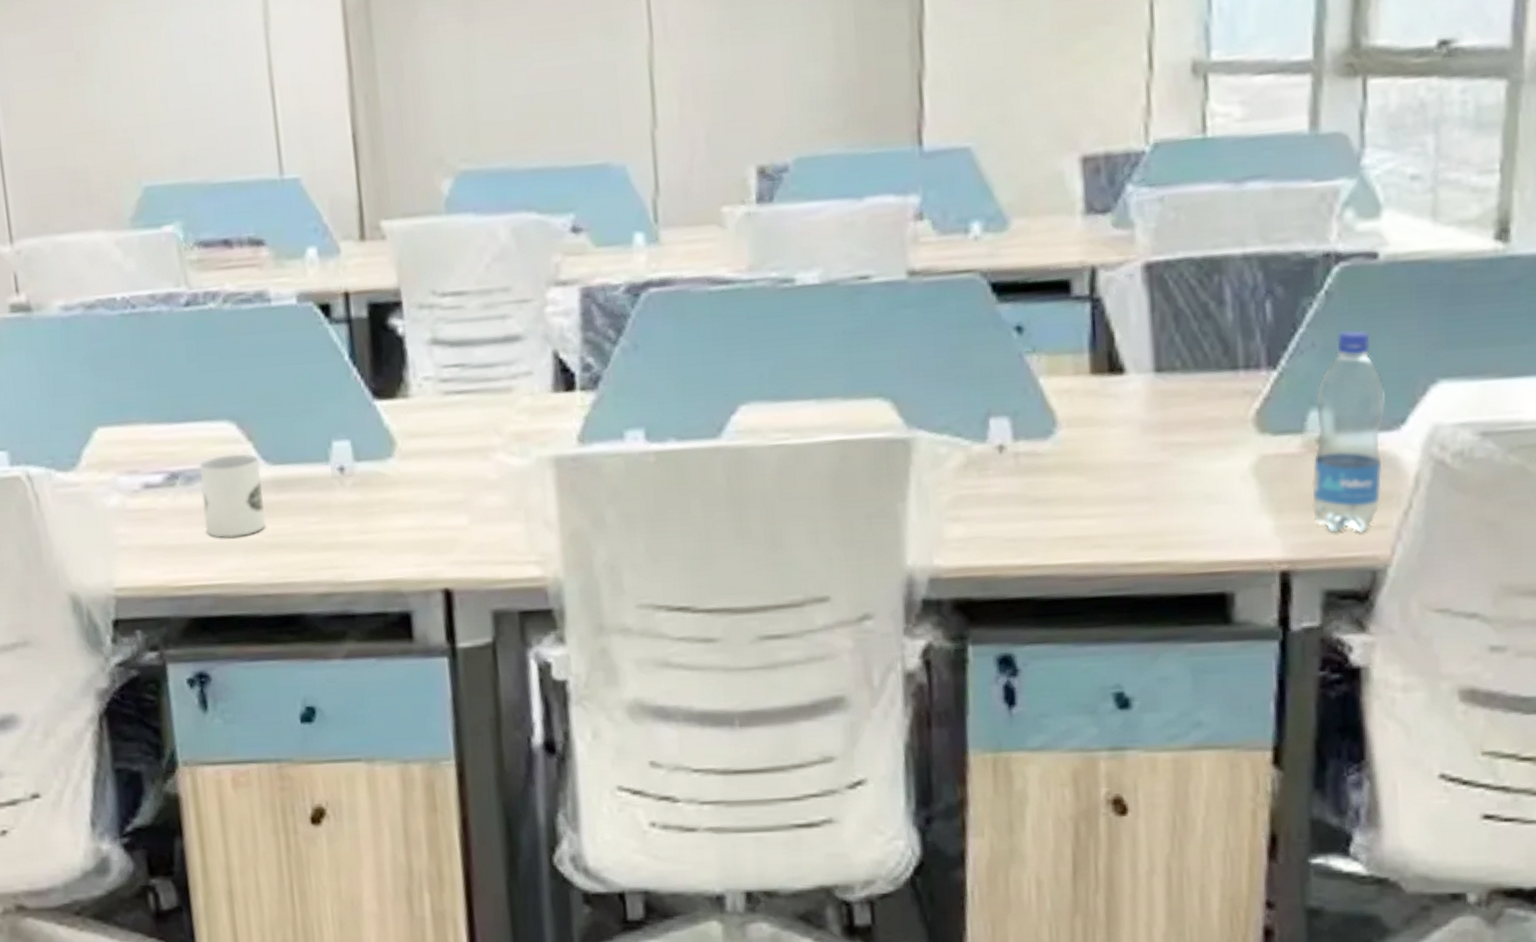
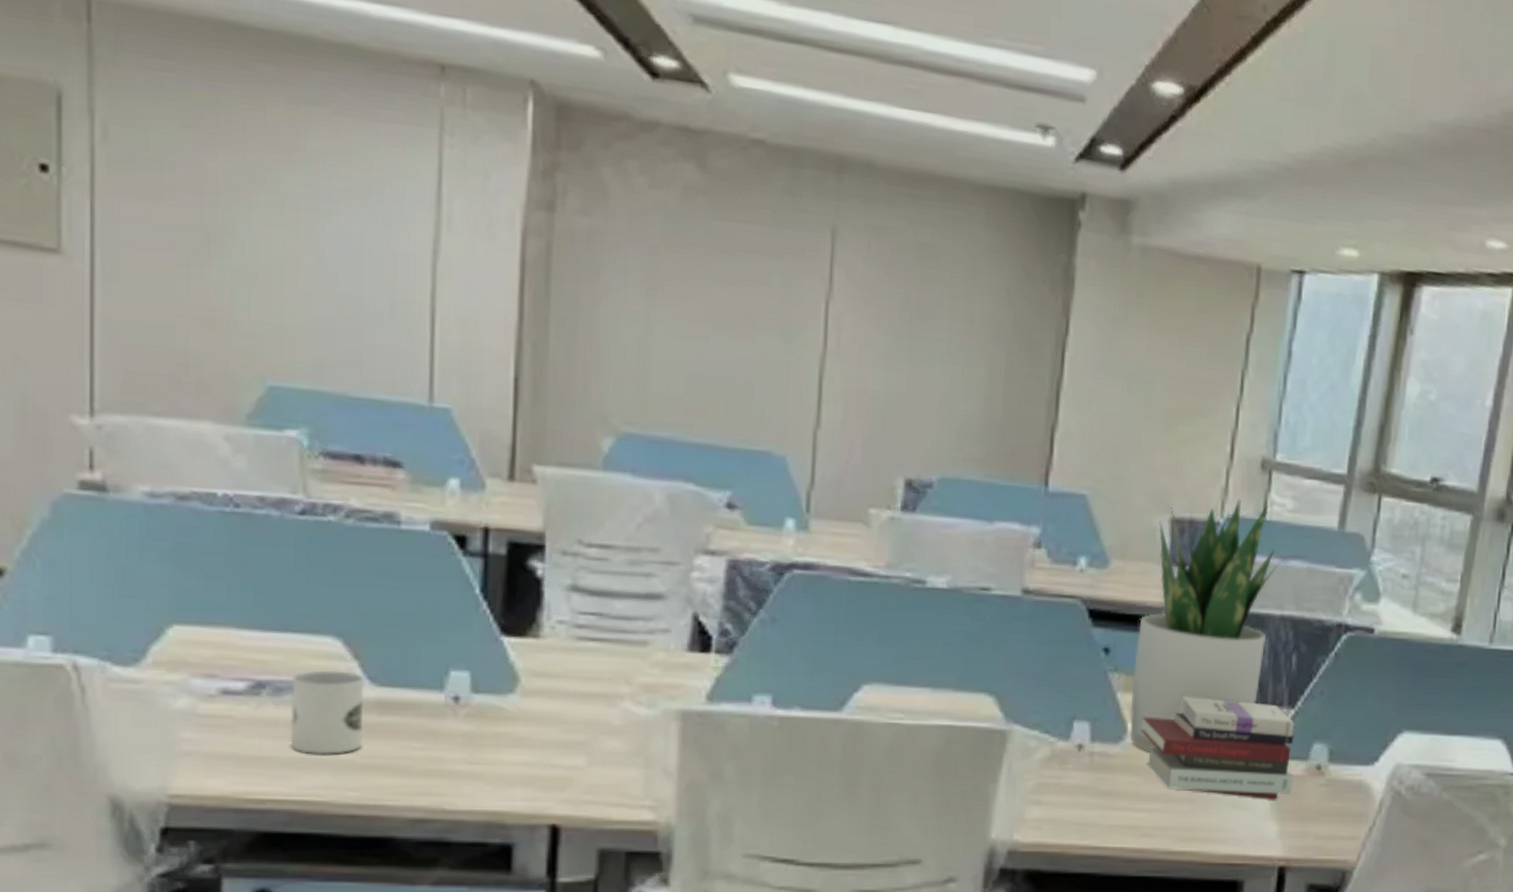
planter: none [1055,117,1232,446] -> present [1129,499,1279,752]
books: none [1074,367,1287,488] -> present [1141,696,1294,799]
bottle: present [1311,330,1385,533] -> none [1307,685,1367,841]

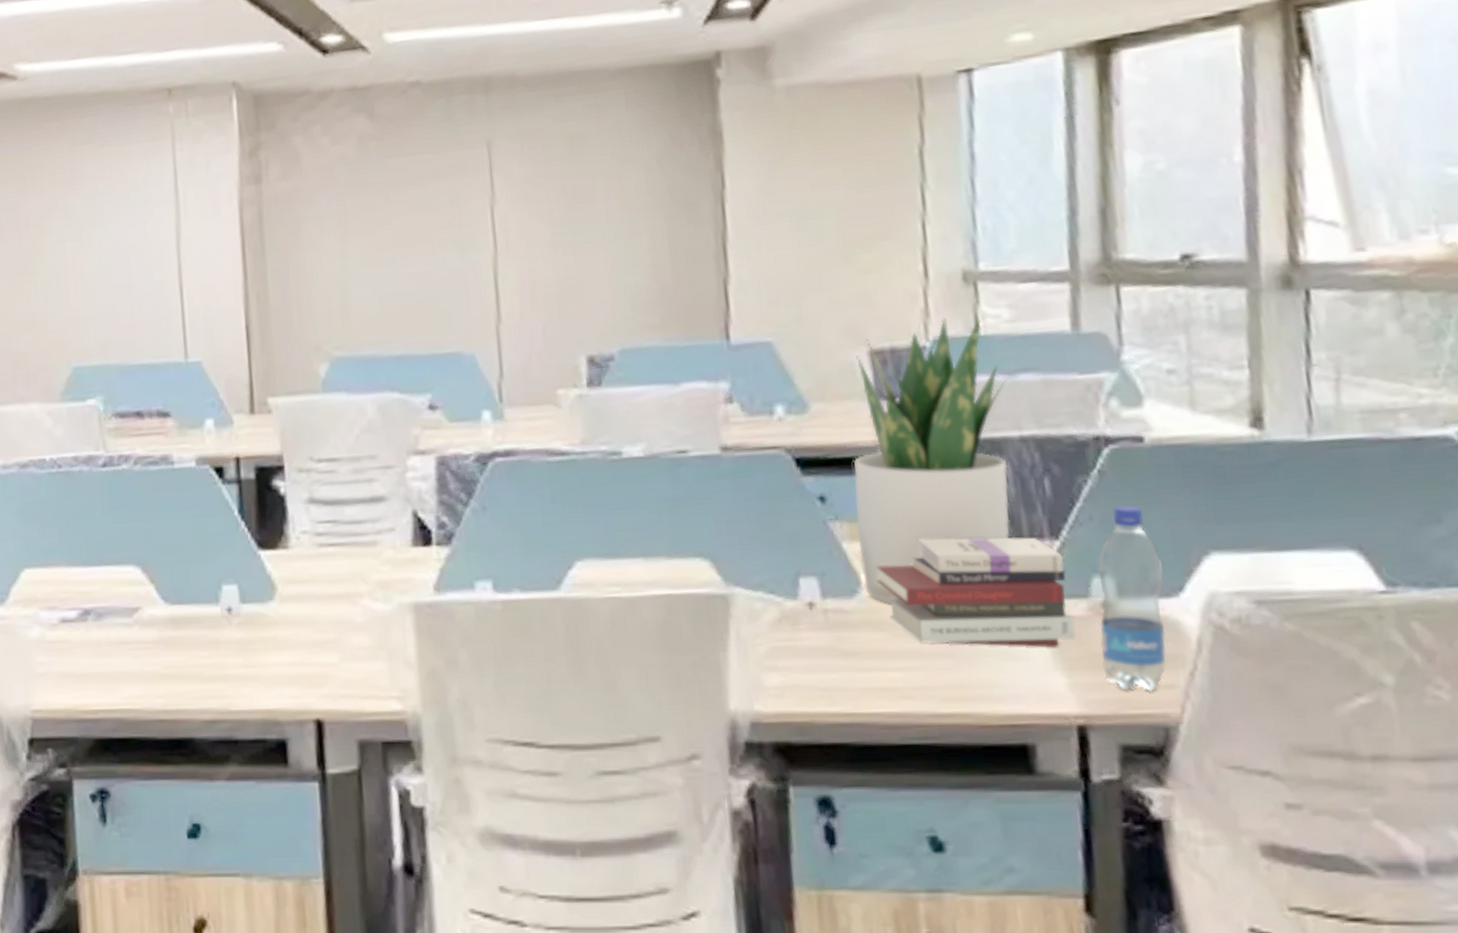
mug: present [289,670,365,755] -> none [108,594,163,669]
bottle: none [1307,685,1367,841] -> present [1097,505,1167,691]

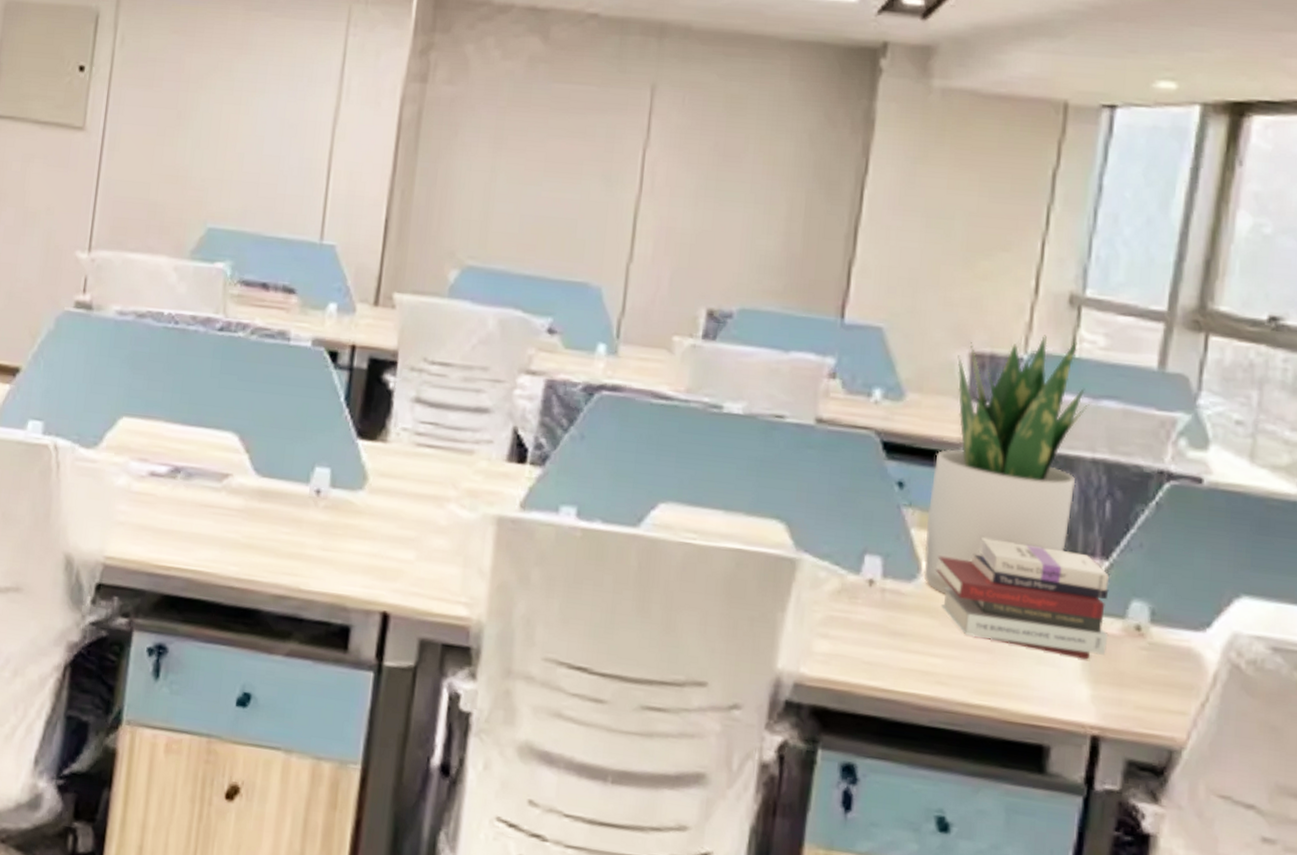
bottle: present [1097,505,1167,691] -> none [1125,539,1196,715]

